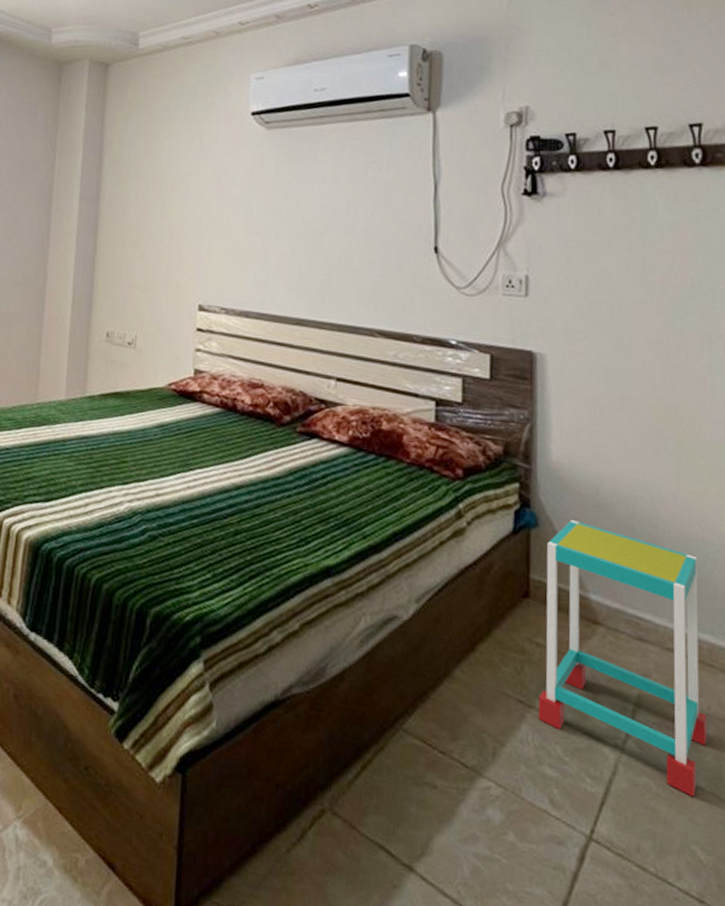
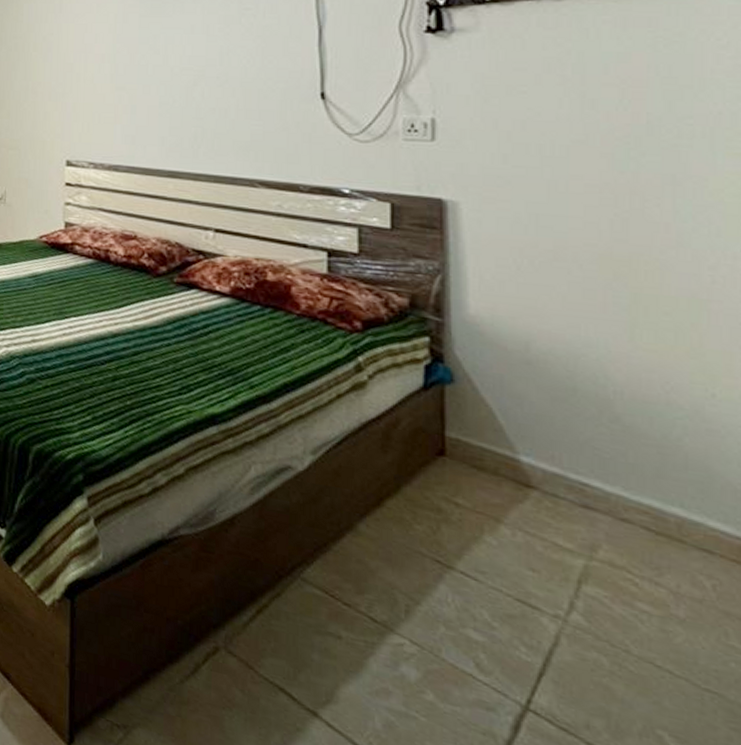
side table: present [538,520,707,797] -> none [459,377,676,680]

